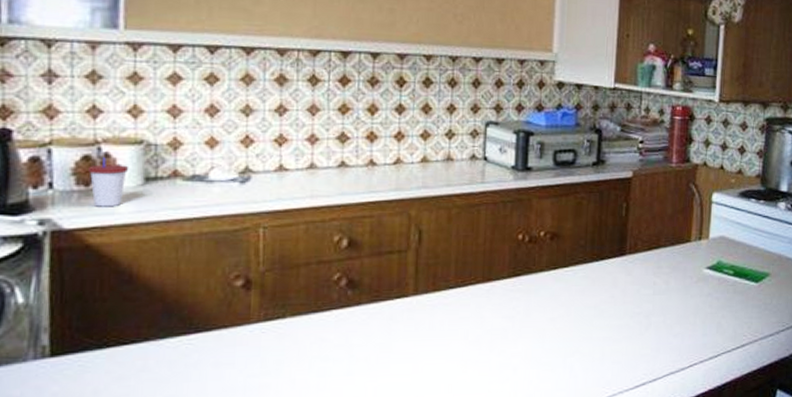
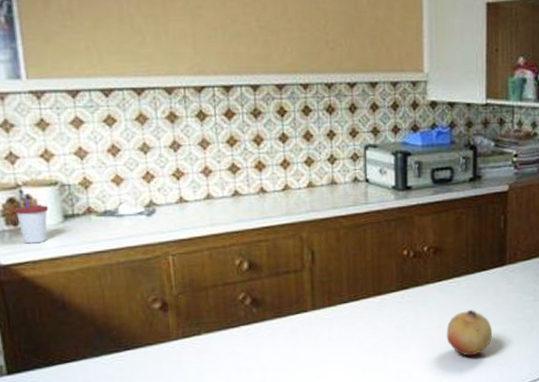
fruit: none [558,301,608,352] -> present [446,309,493,356]

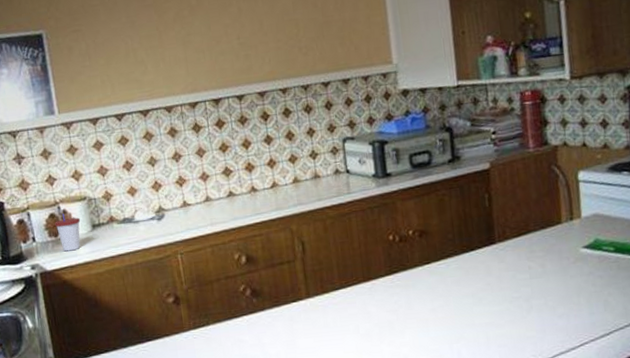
fruit: present [446,309,493,356] -> none [439,290,489,339]

